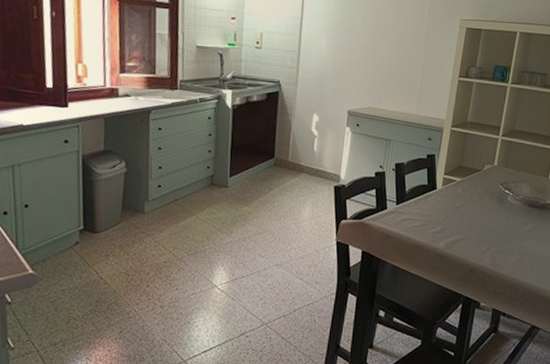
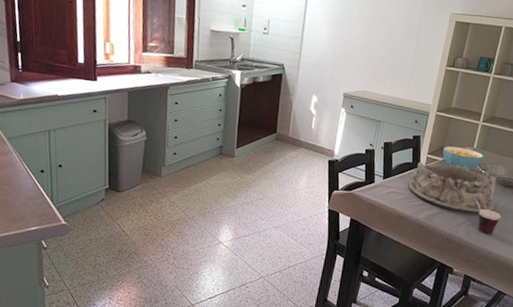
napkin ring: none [425,183,522,239] -> present [408,162,497,214]
cereal bowl: none [461,165,506,191] -> present [443,146,484,171]
cup: none [487,217,529,261] -> present [465,194,501,234]

